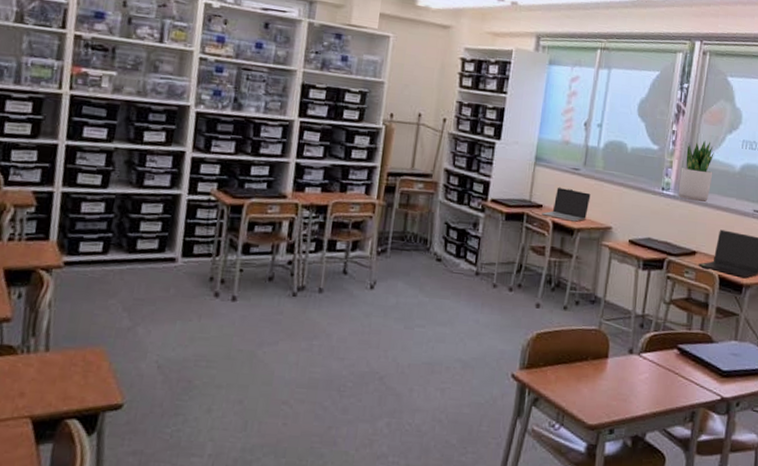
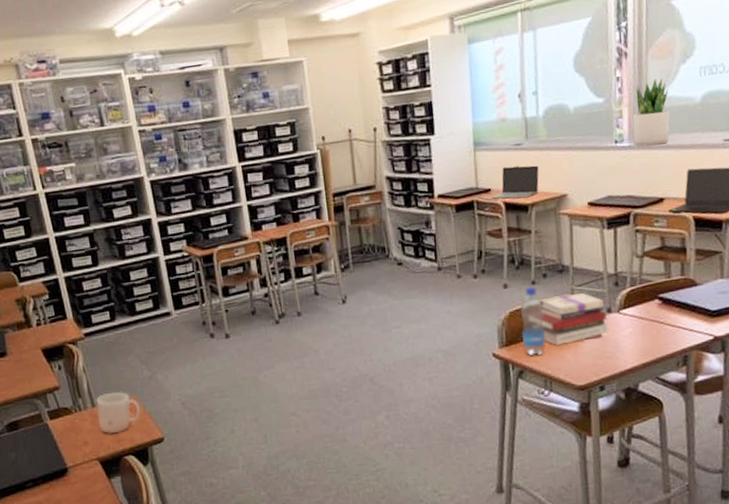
mug: none [44,336,107,390] -> present [96,391,142,434]
bottle: none [543,311,570,385] -> present [520,286,546,357]
books: none [565,327,628,378] -> present [541,292,609,345]

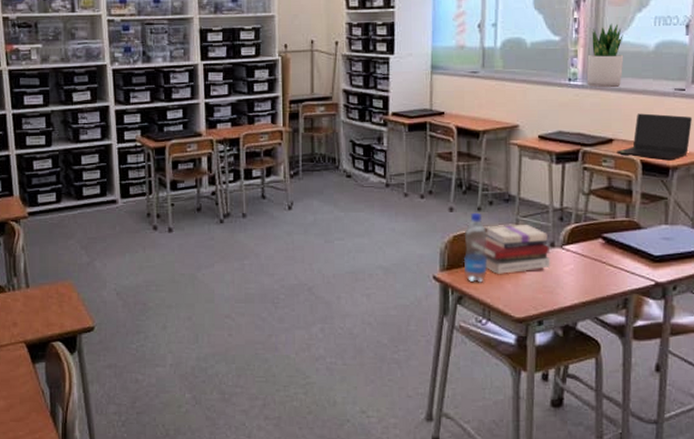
mug: present [96,391,142,434] -> none [29,274,75,318]
laptop: present [491,165,539,199] -> none [444,93,493,124]

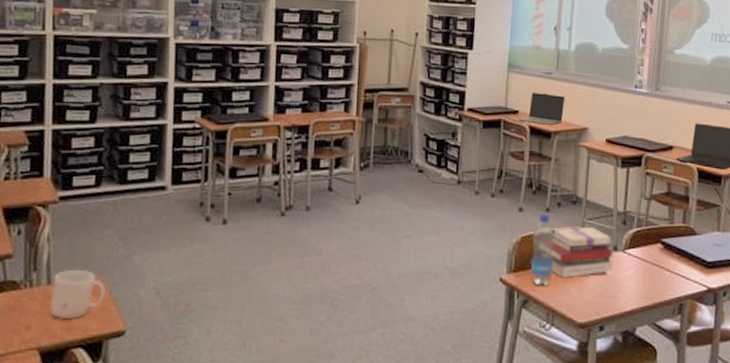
mug: none [29,274,75,318] -> present [48,269,107,320]
laptop: none [444,93,493,124] -> present [518,93,565,125]
planter: present [587,23,624,88] -> none [652,36,685,97]

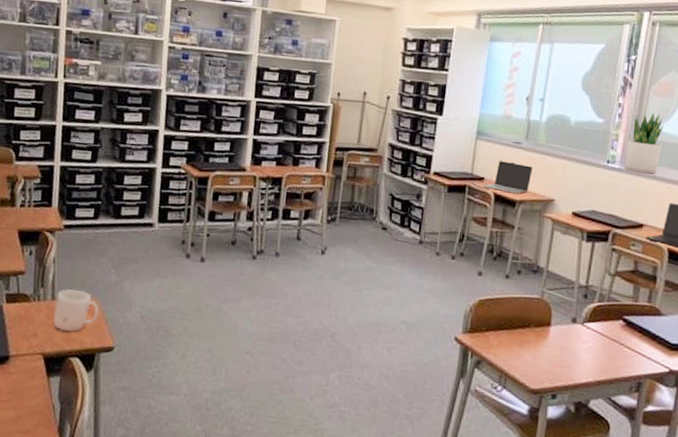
bottle: present [530,213,554,286] -> none [485,279,512,350]
books: present [551,226,613,277] -> none [507,295,571,345]
planter: none [652,36,685,97] -> present [625,112,664,175]

